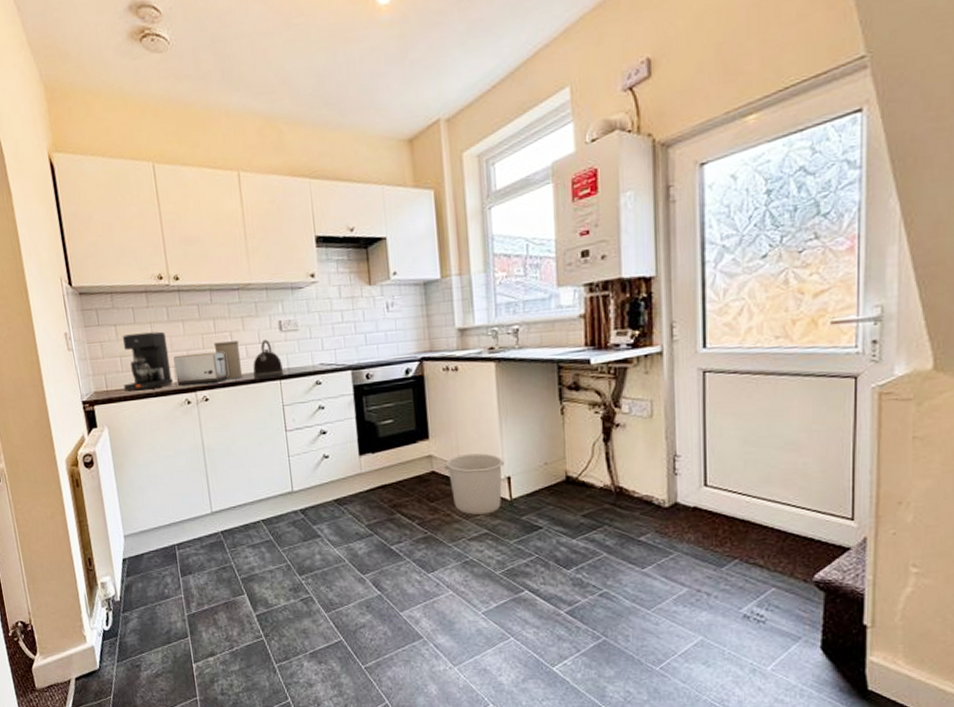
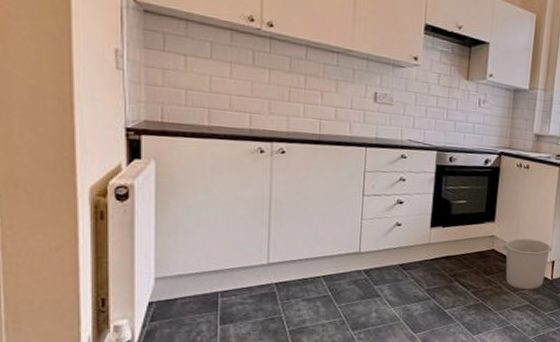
coffee maker: present [122,331,174,392] -> none [184,68,248,131]
toaster: present [173,351,228,386] -> none [251,101,313,138]
canister: present [213,340,243,380] -> none [301,98,330,138]
kettle: present [252,339,284,379] -> none [338,106,372,144]

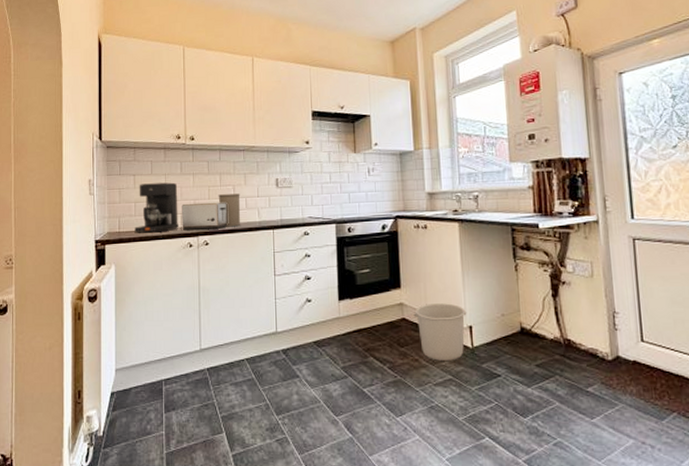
coffee maker: none [184,68,248,131] -> present [134,182,180,233]
toaster: none [251,101,313,138] -> present [182,201,228,230]
canister: none [301,98,330,138] -> present [218,193,241,227]

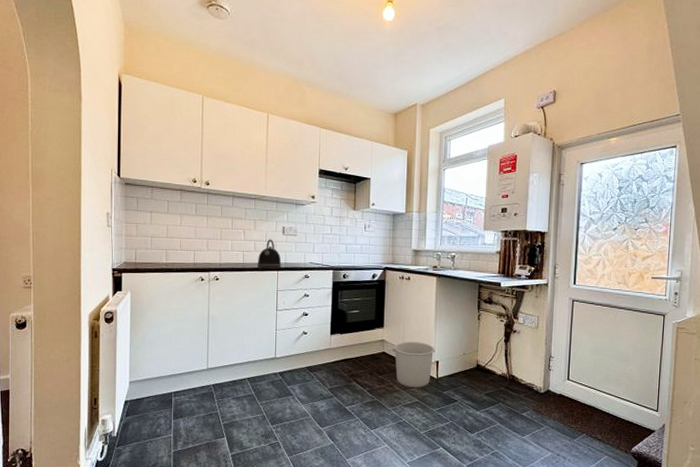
coffee maker: present [134,182,180,233] -> none [150,221,193,266]
toaster: present [182,201,228,230] -> none [195,242,238,268]
canister: present [218,193,241,227] -> none [229,236,250,266]
kettle: none [249,194,277,228] -> present [257,239,282,268]

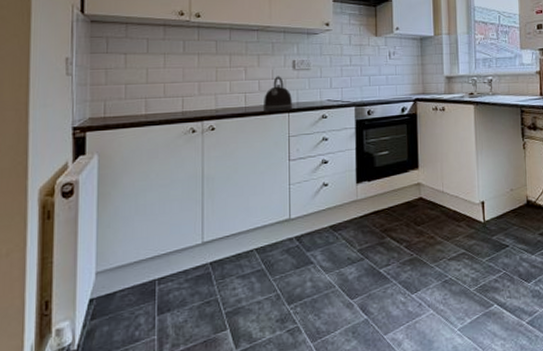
bucket: present [392,341,436,388] -> none [430,181,480,237]

